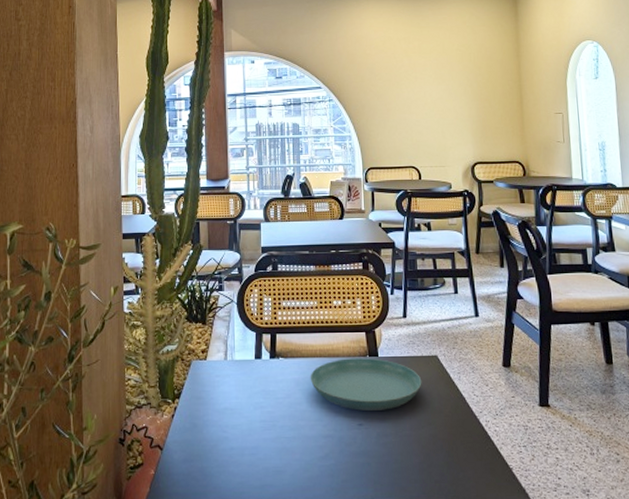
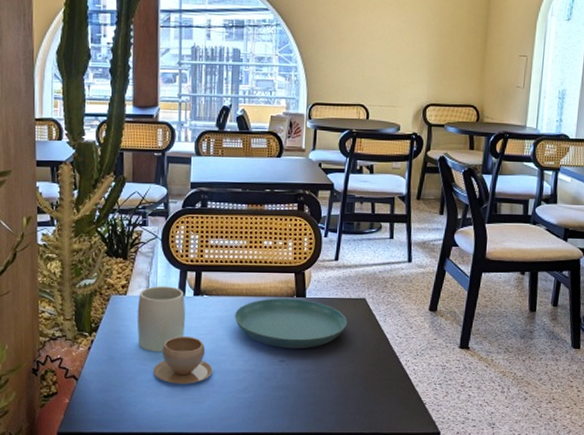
mug: none [217,349,263,418] -> present [137,286,185,352]
teacup: none [235,400,293,452] -> present [153,336,213,384]

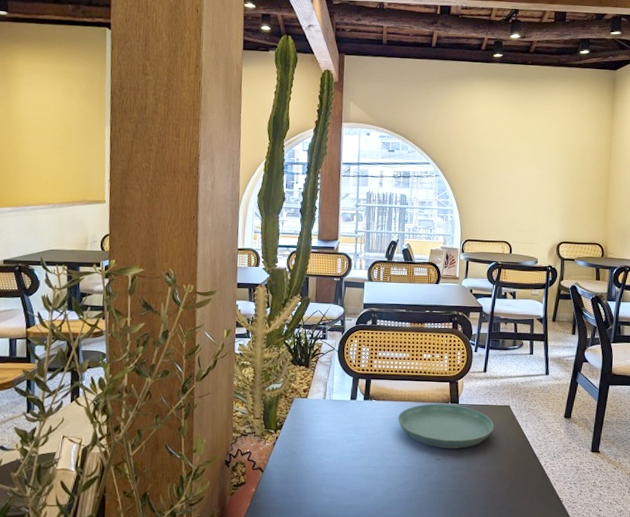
mug: present [137,286,185,352] -> none [315,391,357,448]
teacup: present [153,336,213,384] -> none [328,435,379,478]

